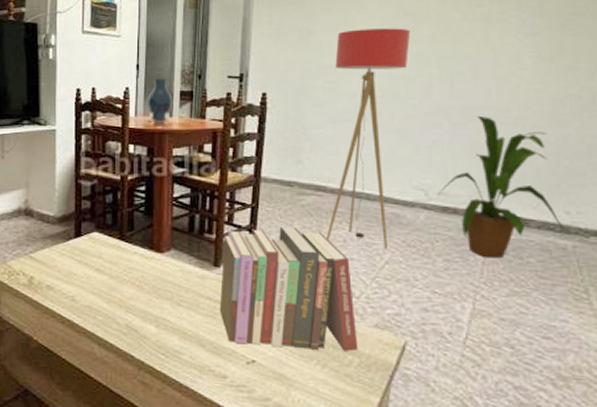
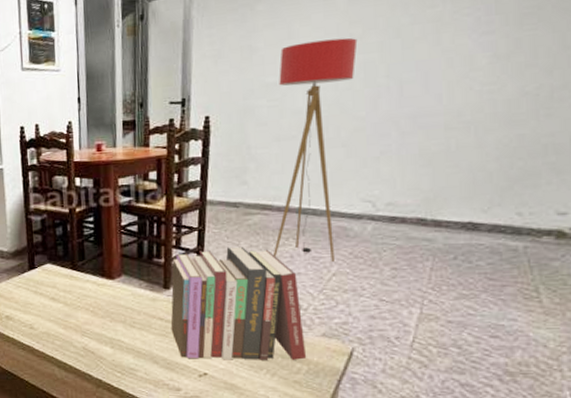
vase: present [147,78,173,126] -> none [90,109,116,158]
house plant: present [437,115,564,259] -> none [385,122,515,264]

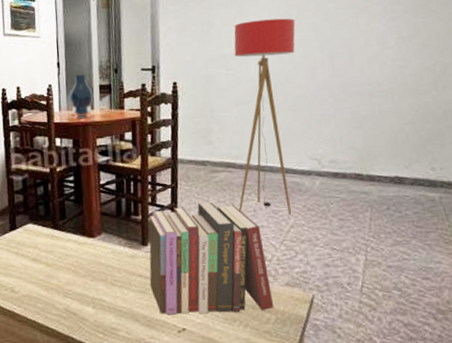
vase: none [90,109,116,158] -> present [69,74,94,119]

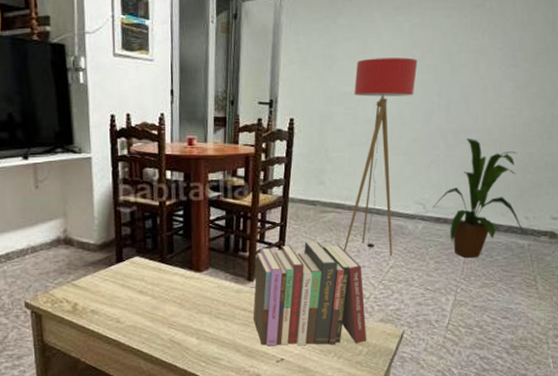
vase: present [69,74,94,119] -> none [182,104,208,152]
house plant: none [328,90,432,214] -> present [433,138,523,258]

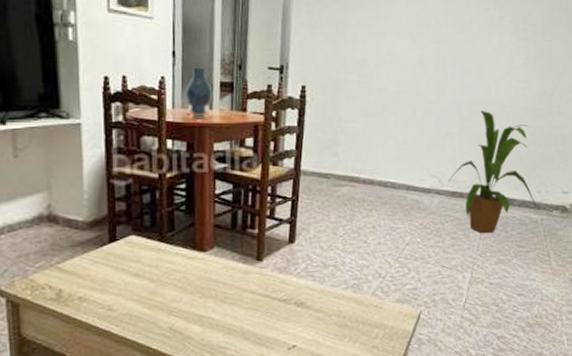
vase: none [182,104,208,152] -> present [185,67,213,119]
books: present [253,241,367,347] -> none [262,217,384,333]
floor lamp: present [343,58,418,256] -> none [358,25,432,232]

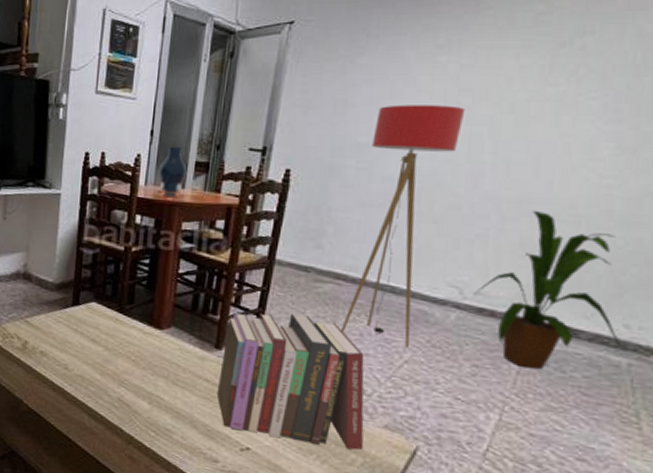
books: none [262,217,384,333] -> present [216,312,365,450]
floor lamp: none [358,25,432,232] -> present [340,104,466,347]

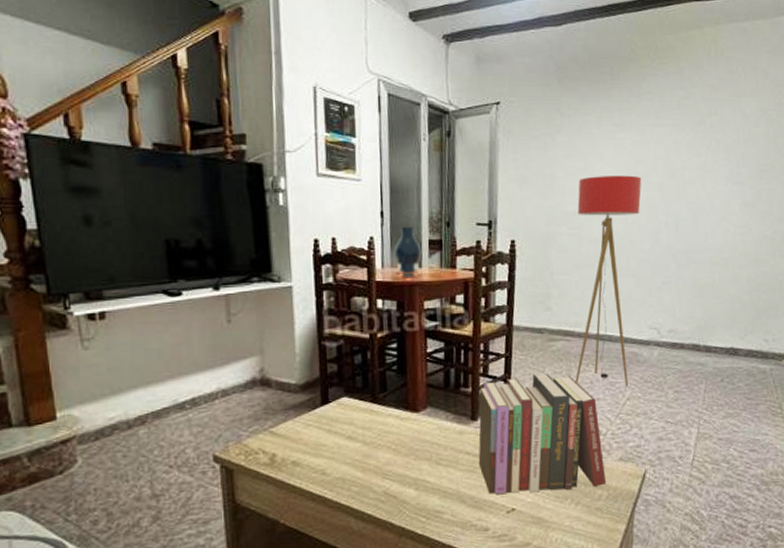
house plant: present [474,210,620,370] -> none [667,257,764,386]

